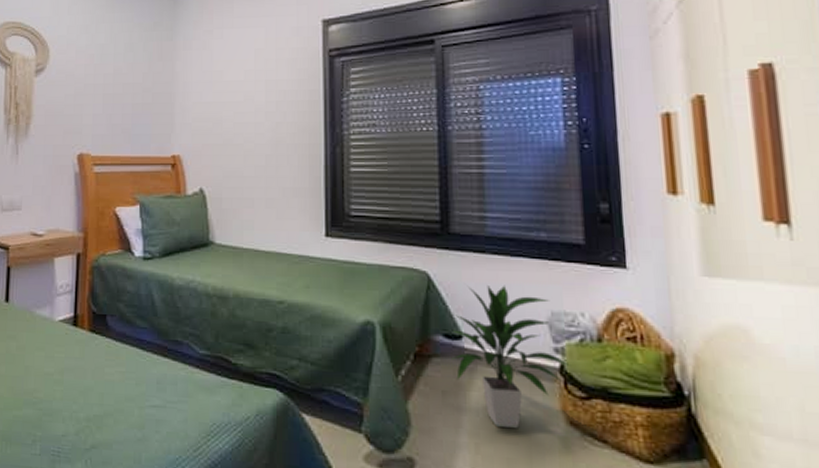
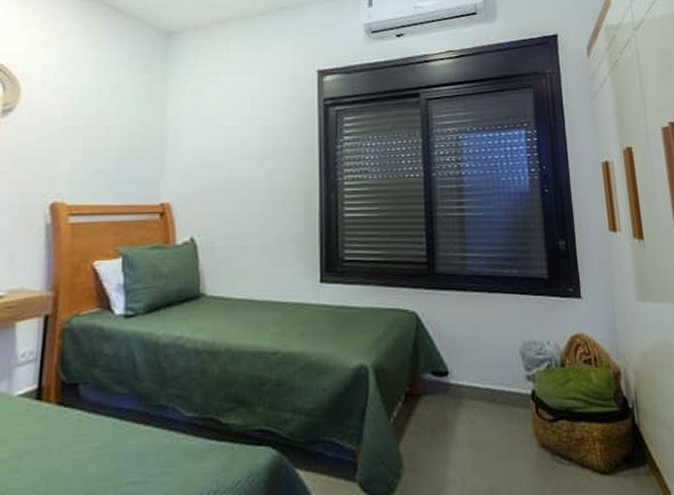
indoor plant: present [452,285,572,428] -> none [440,320,541,457]

